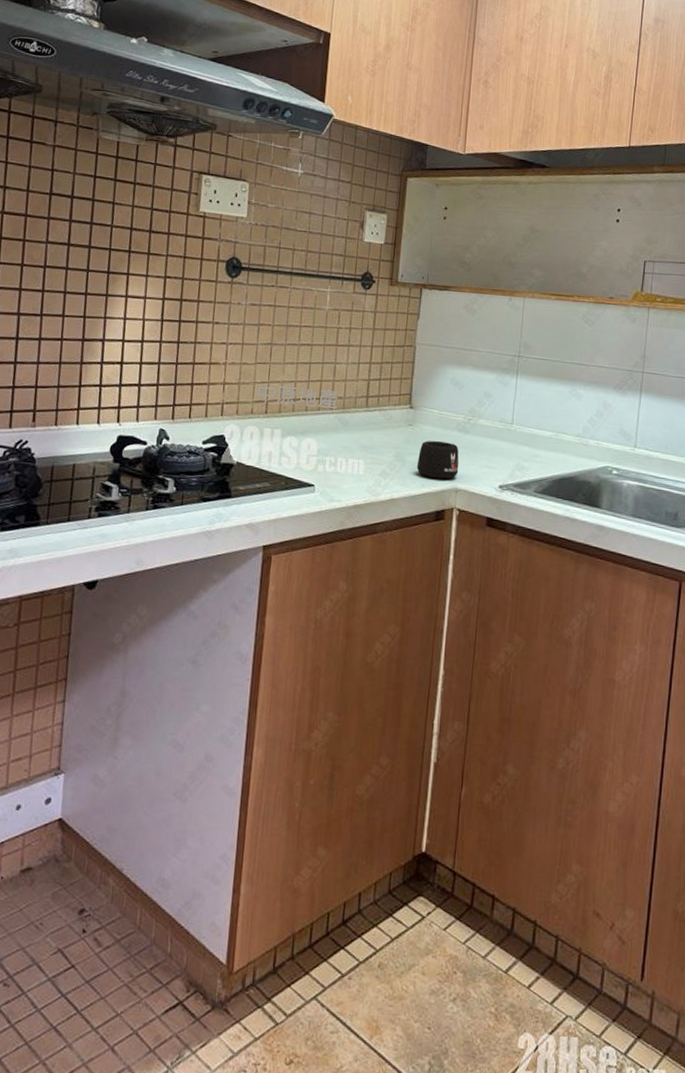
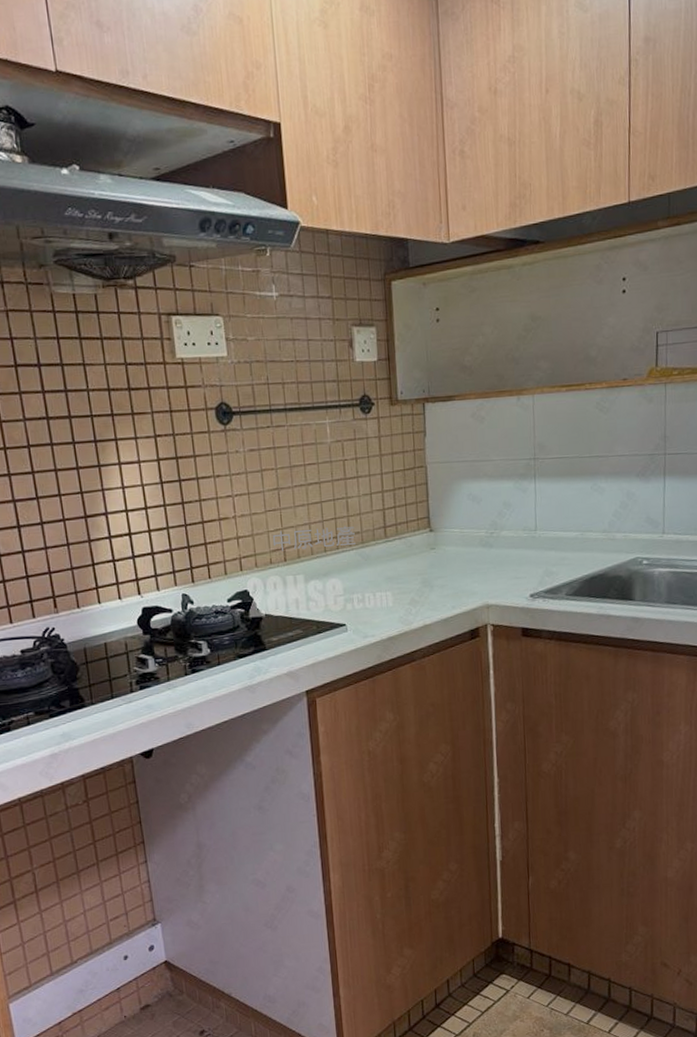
mug: present [416,440,459,479] -> none [445,559,488,598]

